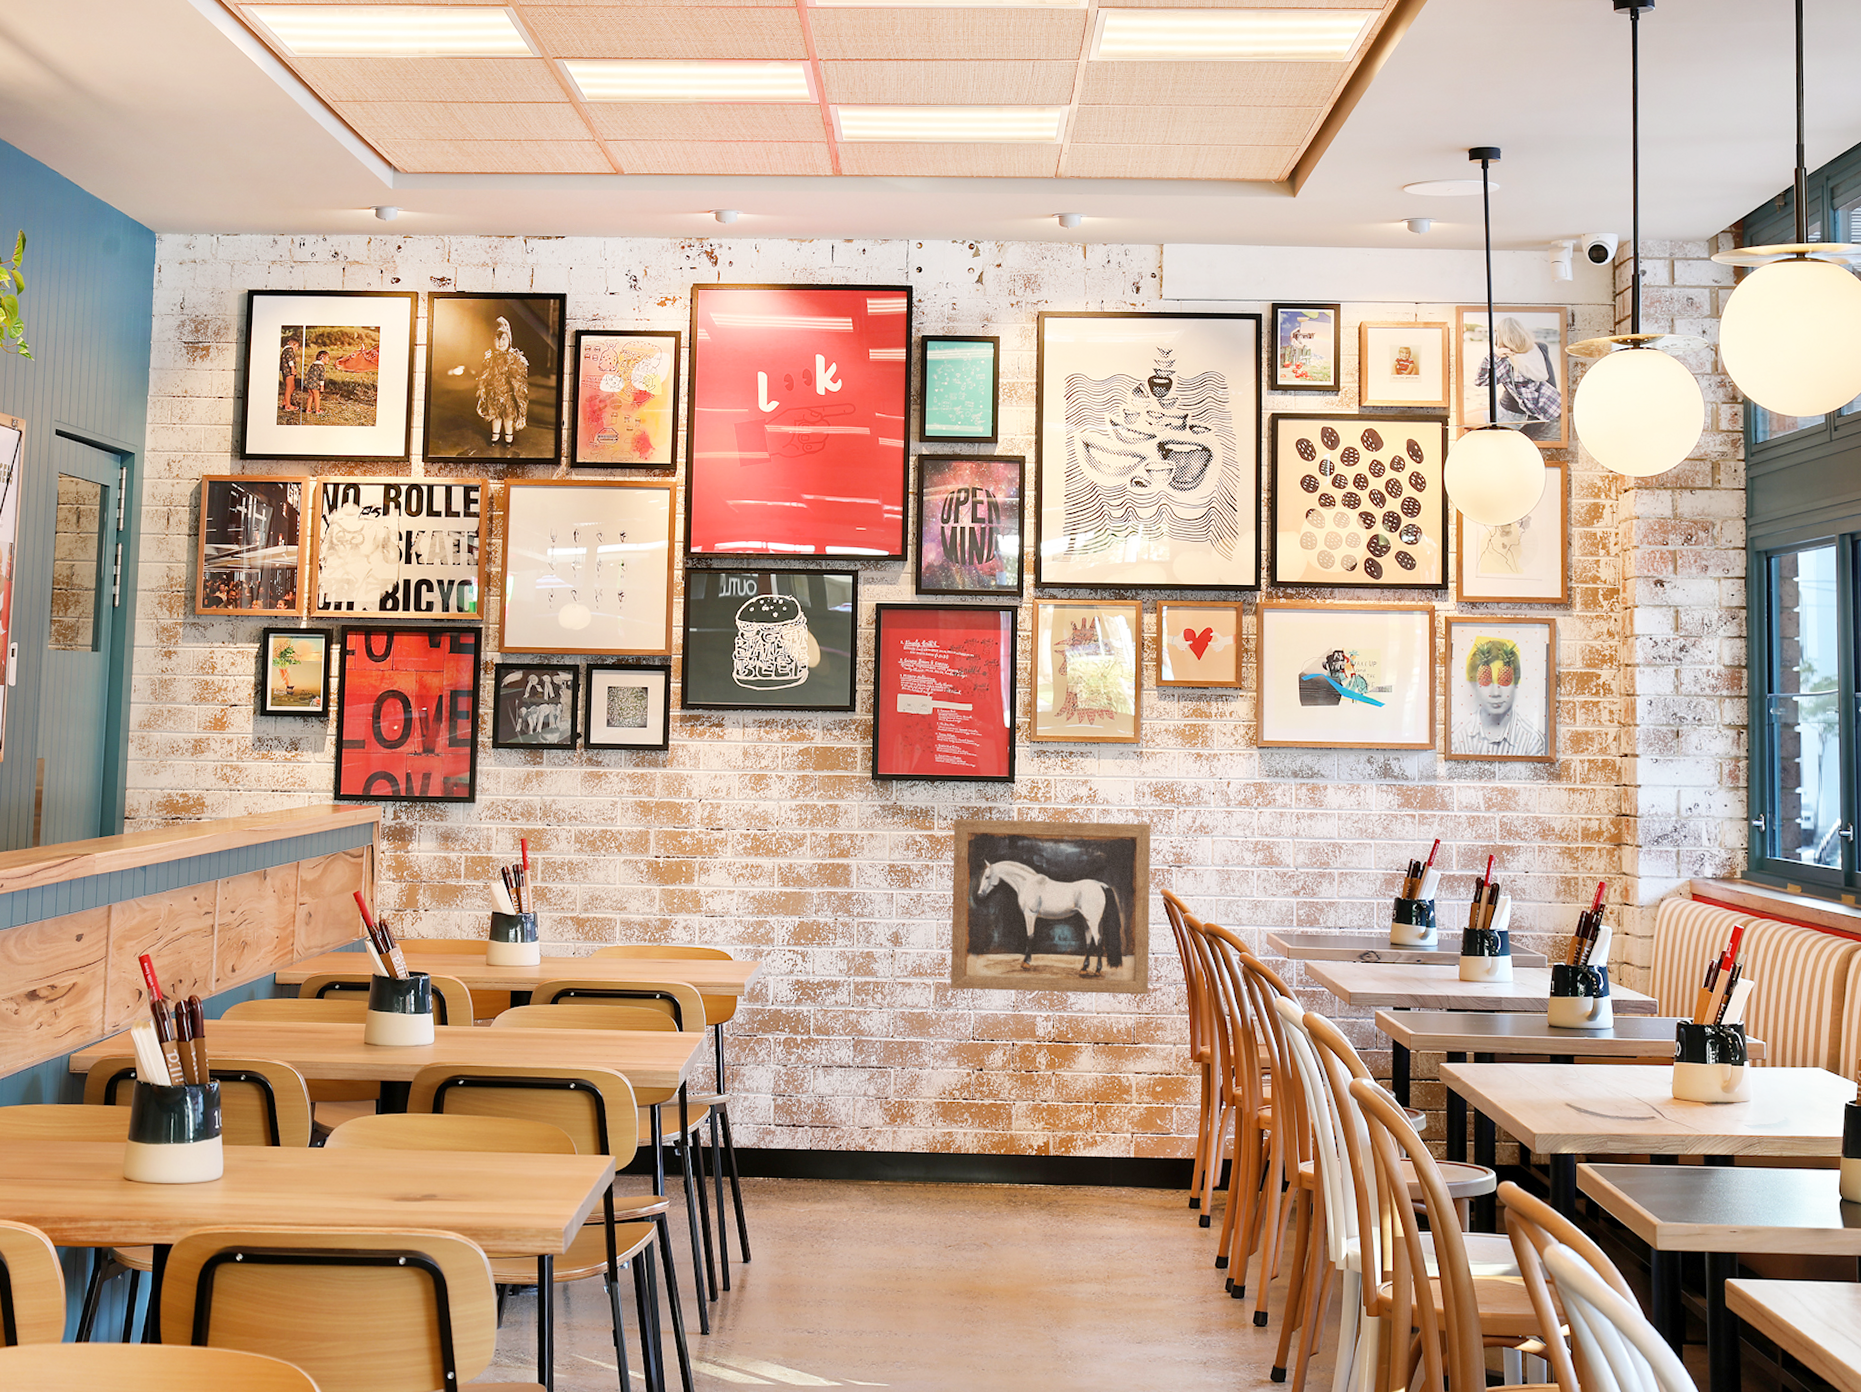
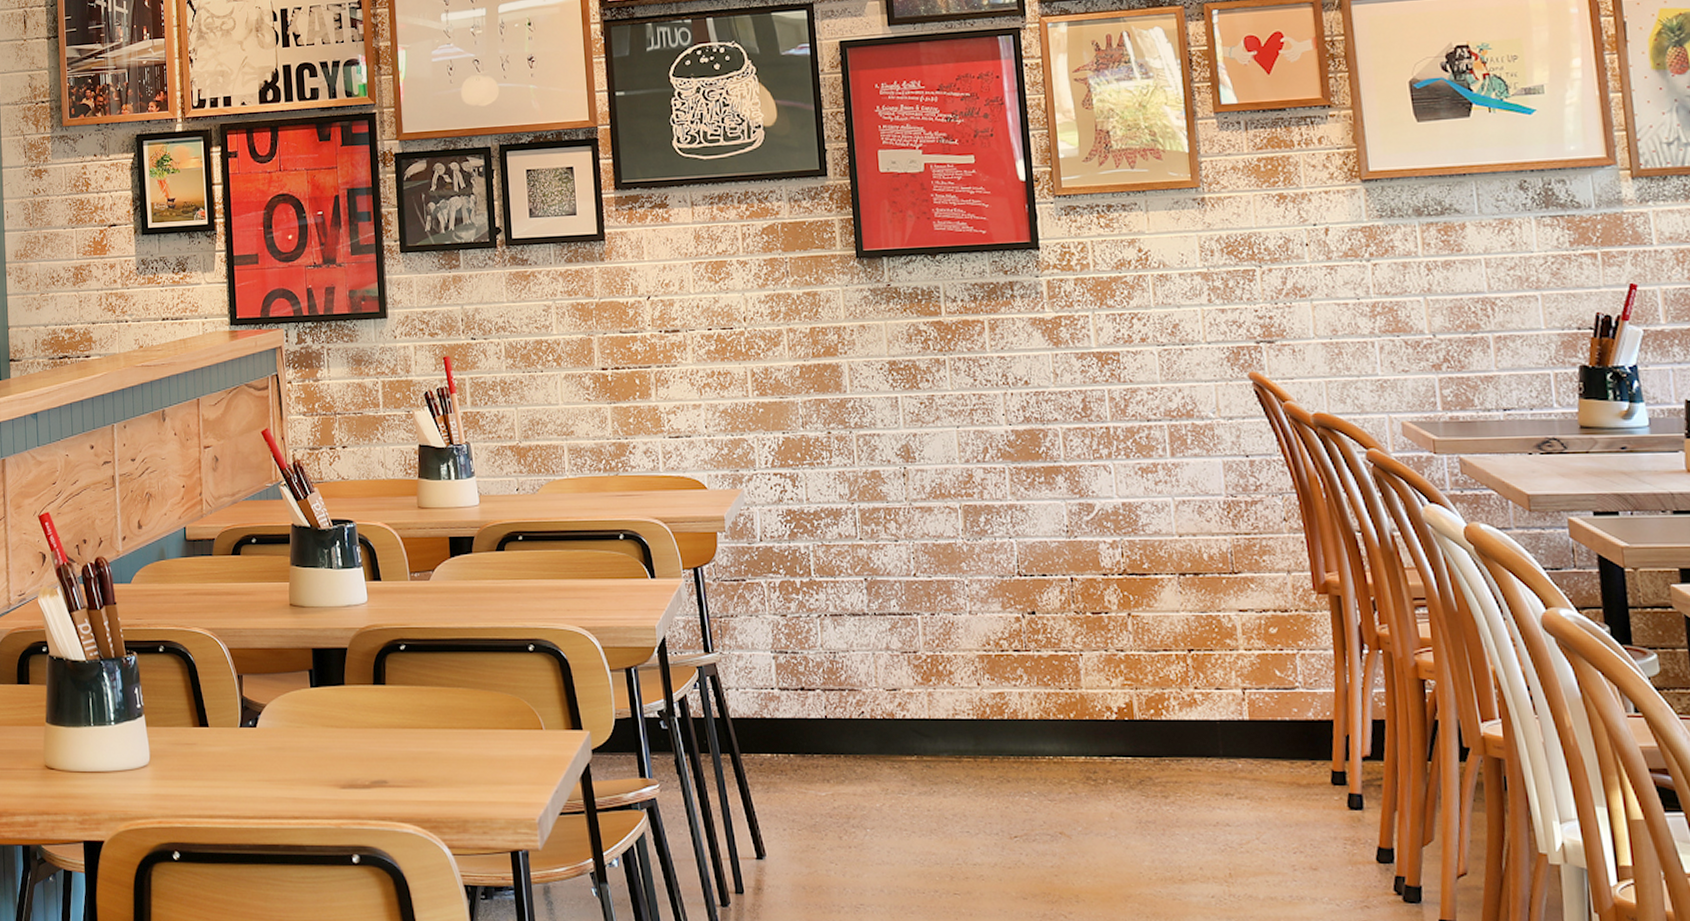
wall art: present [951,819,1151,995] -> none [965,289,1247,513]

